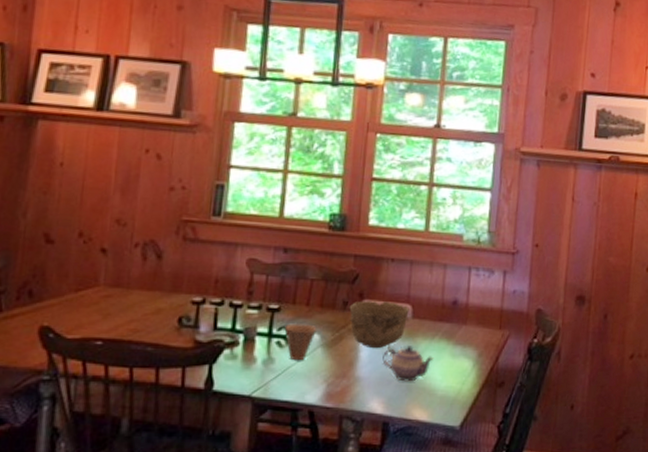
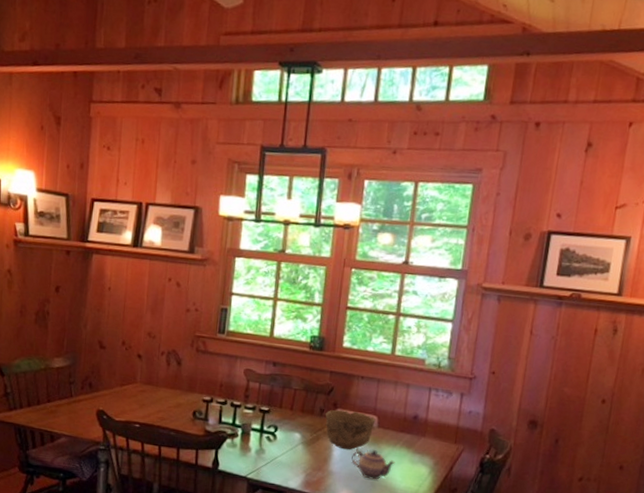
cup: present [284,323,317,361] -> none [273,423,299,454]

